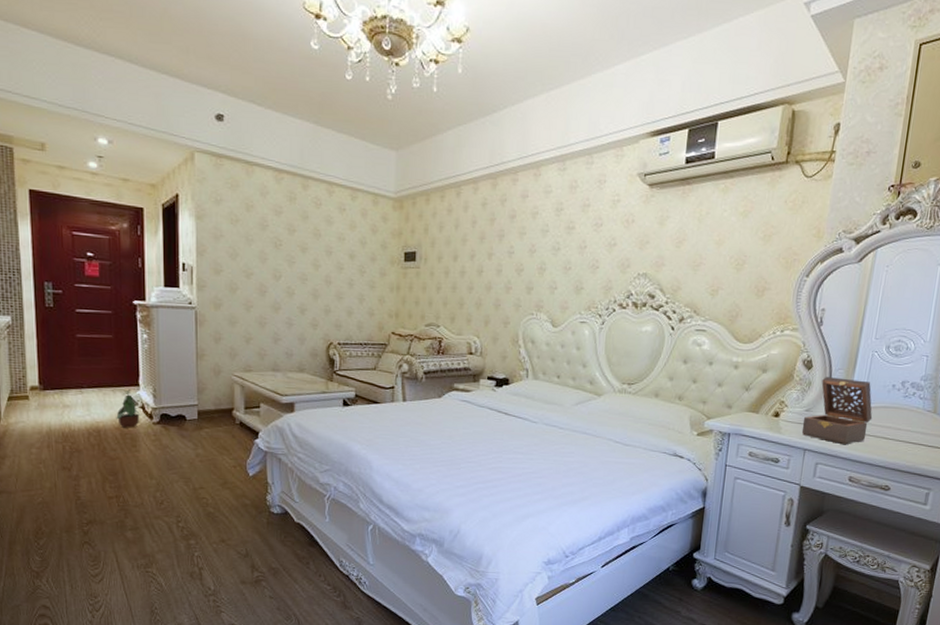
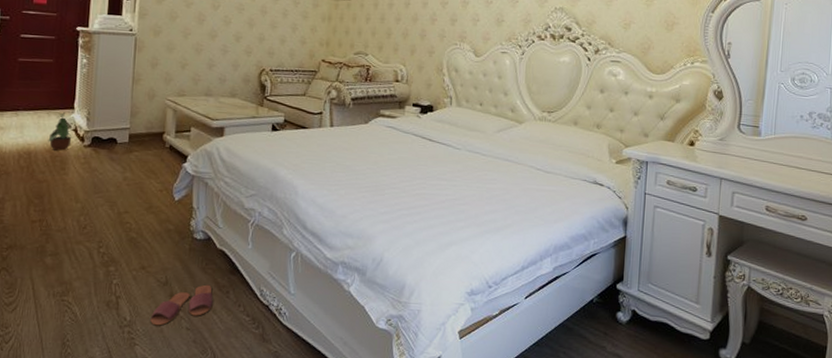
slippers: none [234,556,294,595] -> present [150,284,213,326]
jewelry box: present [801,377,873,445] -> none [716,107,784,174]

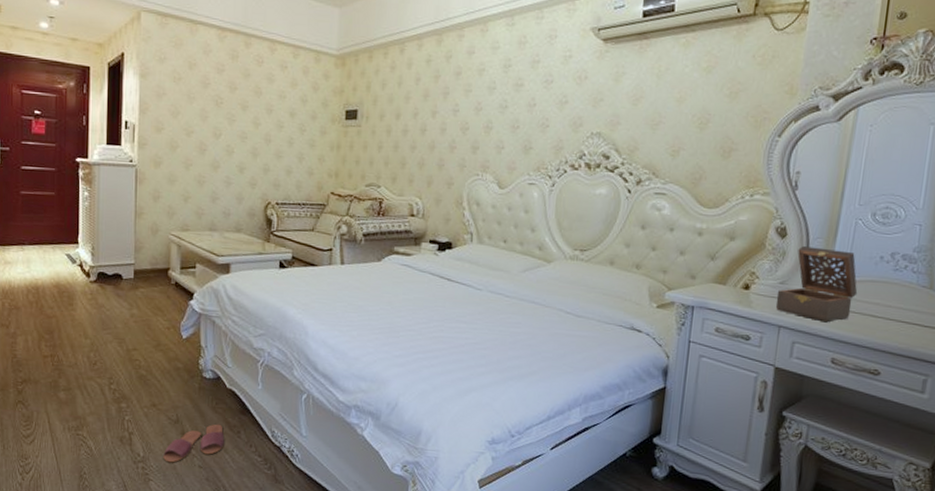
potted plant: present [48,112,73,151] -> none [54,247,79,286]
jewelry box: none [716,107,784,174] -> present [775,246,858,323]

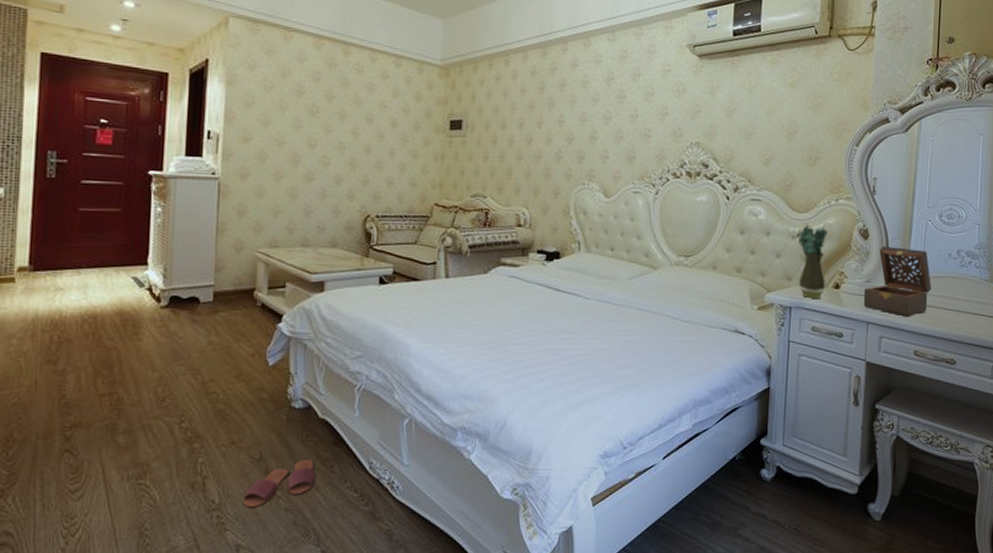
vase: none [702,219,739,300] -> present [796,223,827,300]

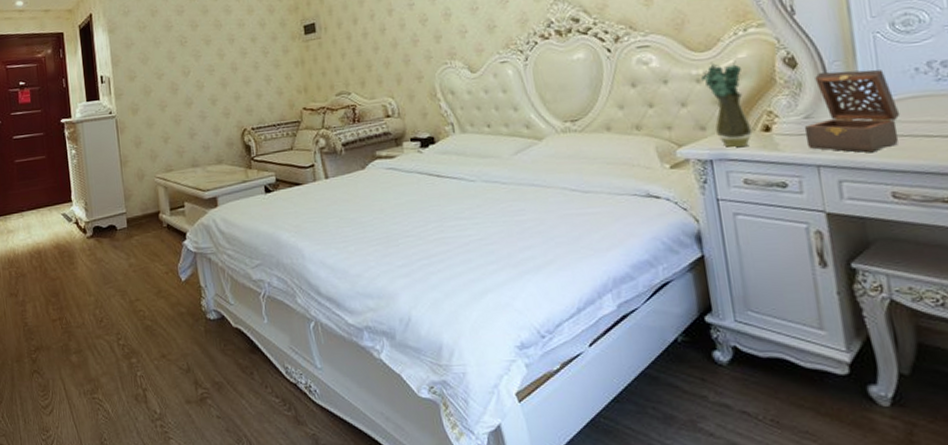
slippers: present [243,459,316,508] -> none [180,367,239,417]

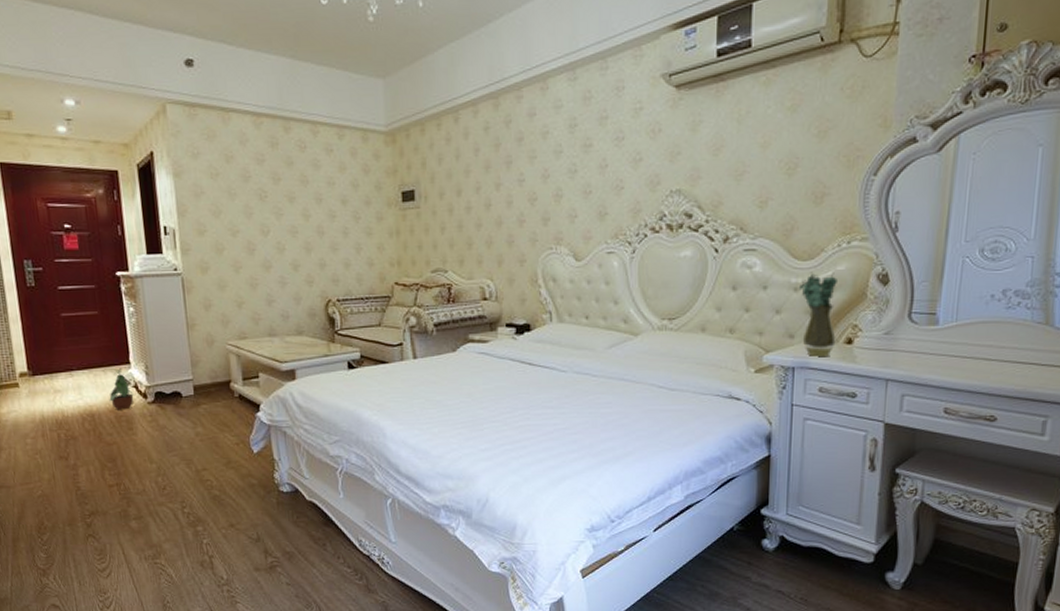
potted plant: none [54,206,76,246] -> present [109,368,135,410]
jewelry box: present [804,69,900,153] -> none [881,291,969,371]

